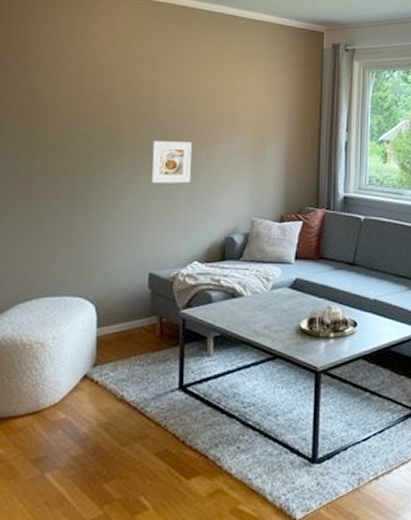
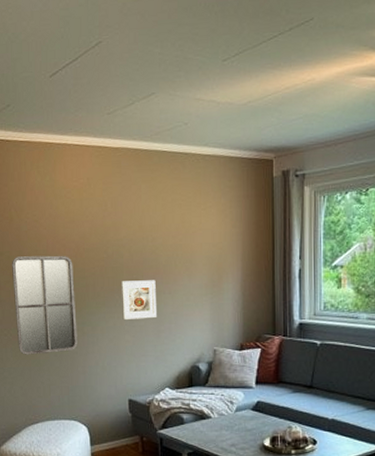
home mirror: none [18,105,98,218] -> present [12,255,78,355]

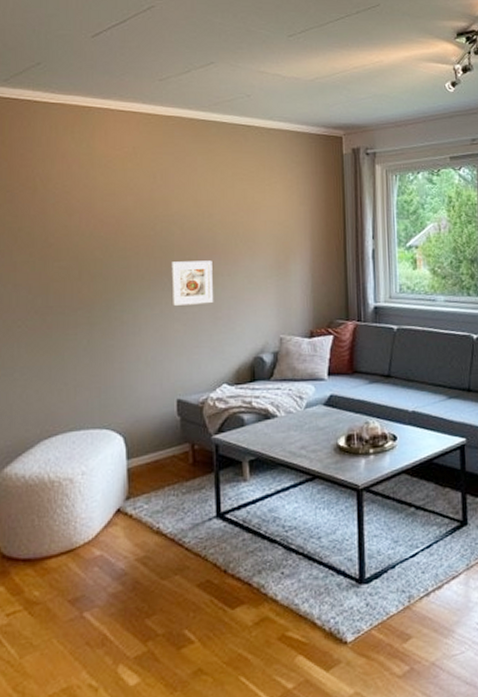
home mirror: present [12,255,78,355] -> none [32,232,114,350]

